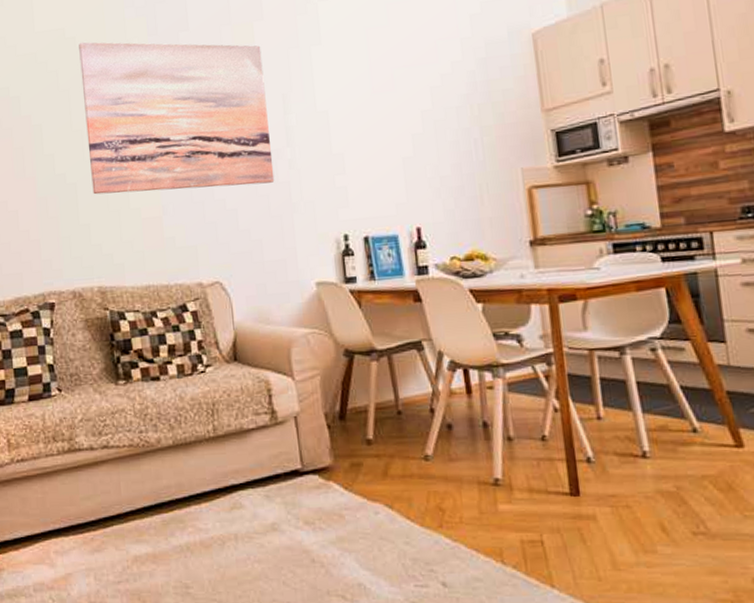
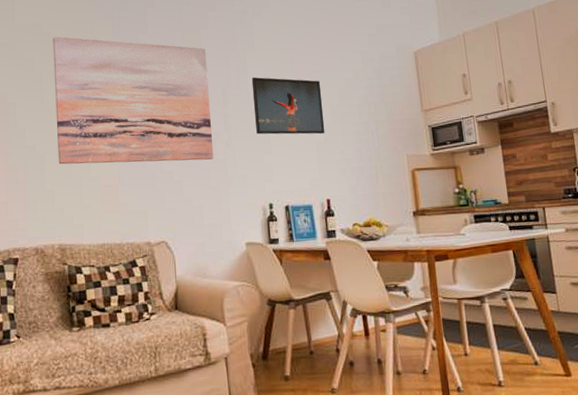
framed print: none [318,78,414,150] -> present [251,77,325,135]

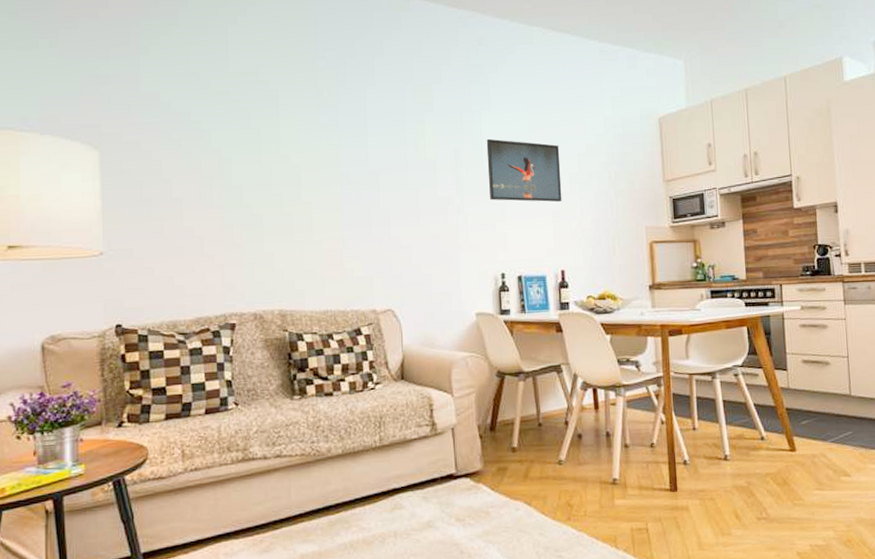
wall art: present [53,36,214,165] -> none [271,86,445,226]

